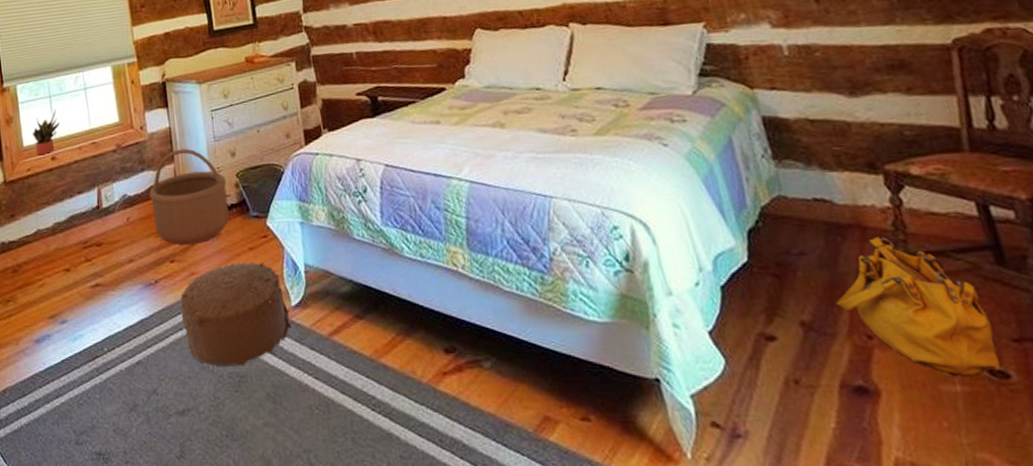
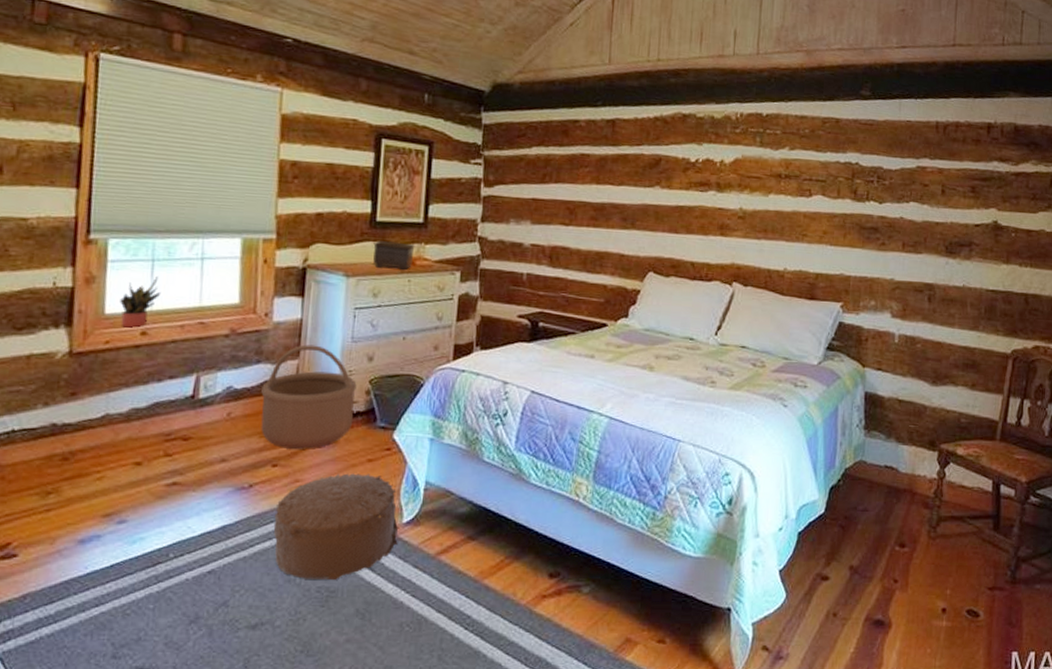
jewelry box: none [215,45,251,71] -> present [372,241,415,271]
handbag: present [836,236,1000,375] -> none [880,501,978,614]

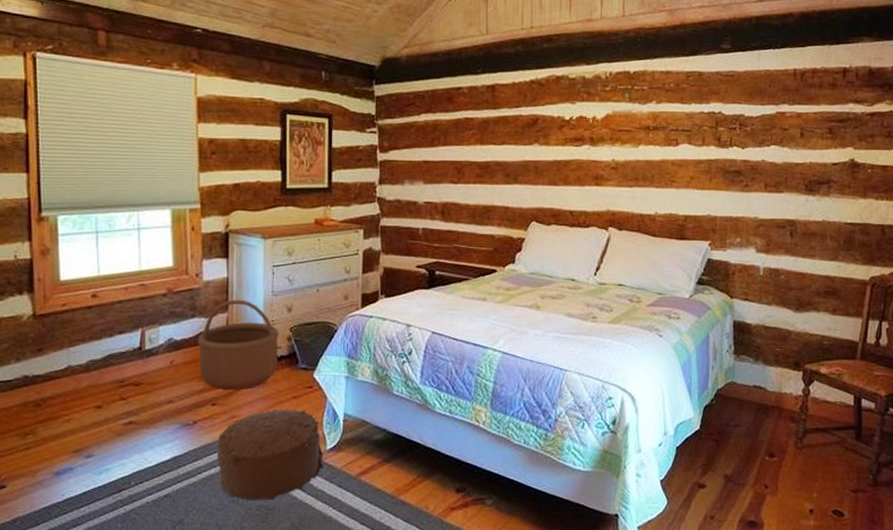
potted plant: present [120,277,162,328] -> none [72,247,106,292]
jewelry box: present [372,241,415,271] -> none [285,205,322,231]

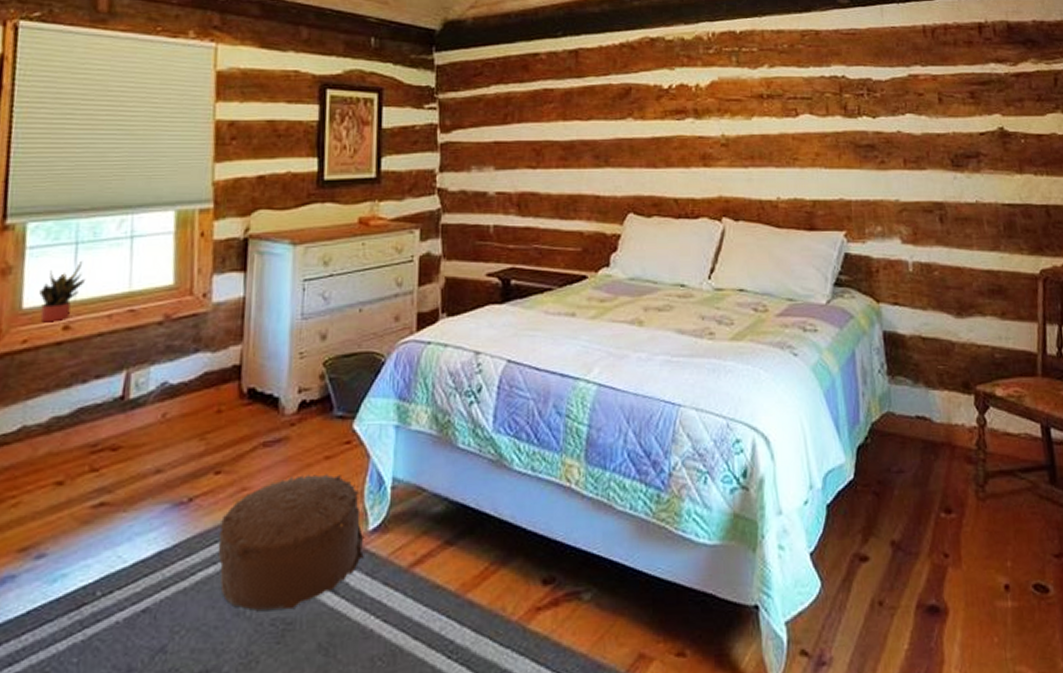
potted plant: none [72,247,106,292] -> present [39,262,86,323]
basket: present [198,299,279,390] -> none [200,326,309,451]

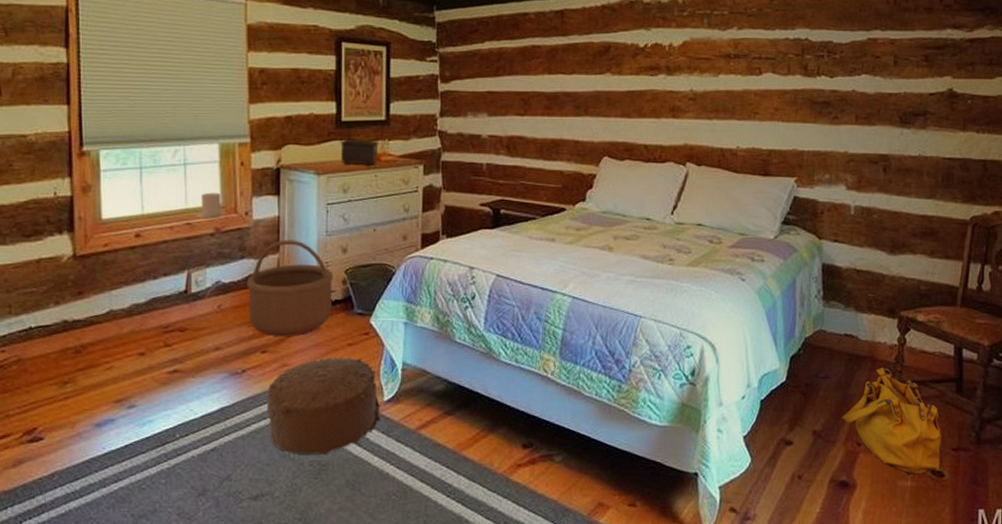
potted plant: present [39,262,86,323] -> none [114,183,151,231]
candle: none [141,270,181,304] -> present [196,192,227,219]
basket: none [200,326,309,451] -> present [247,240,333,336]
jewelry box: none [321,201,368,233] -> present [340,139,379,167]
handbag: none [923,455,1042,591] -> present [842,367,941,474]

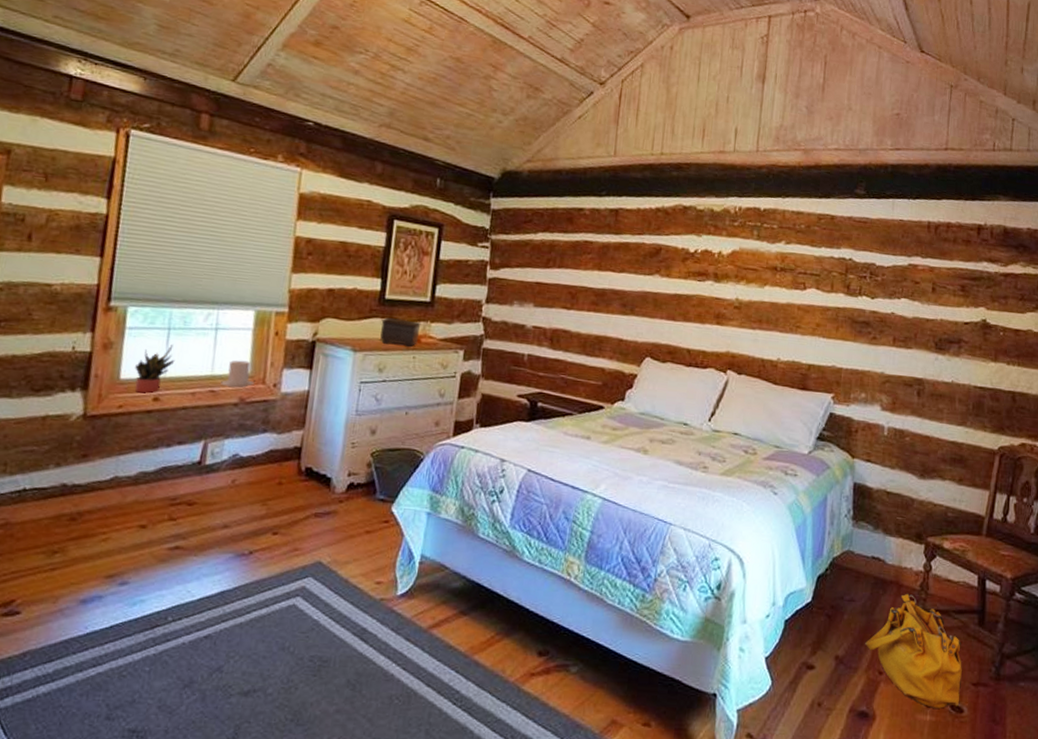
potted plant: none [114,183,151,231] -> present [134,345,176,394]
basket: present [247,240,333,336] -> none [263,416,359,519]
pouf: present [266,357,381,454] -> none [270,544,393,649]

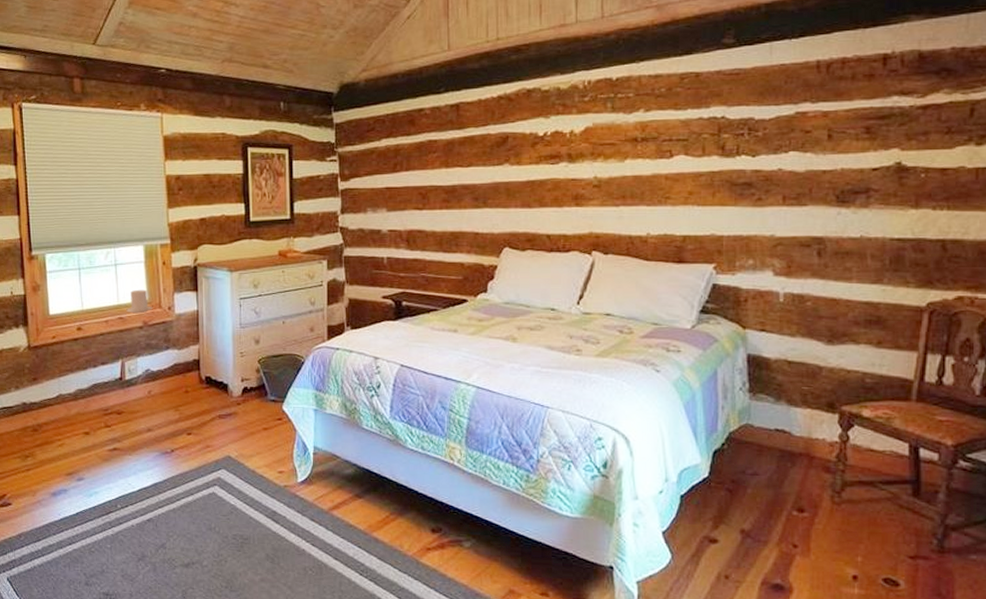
potted plant: present [134,345,176,394] -> none [59,282,88,325]
jewelry box: present [379,317,421,348] -> none [250,238,285,263]
handbag: present [865,593,962,709] -> none [774,465,895,582]

